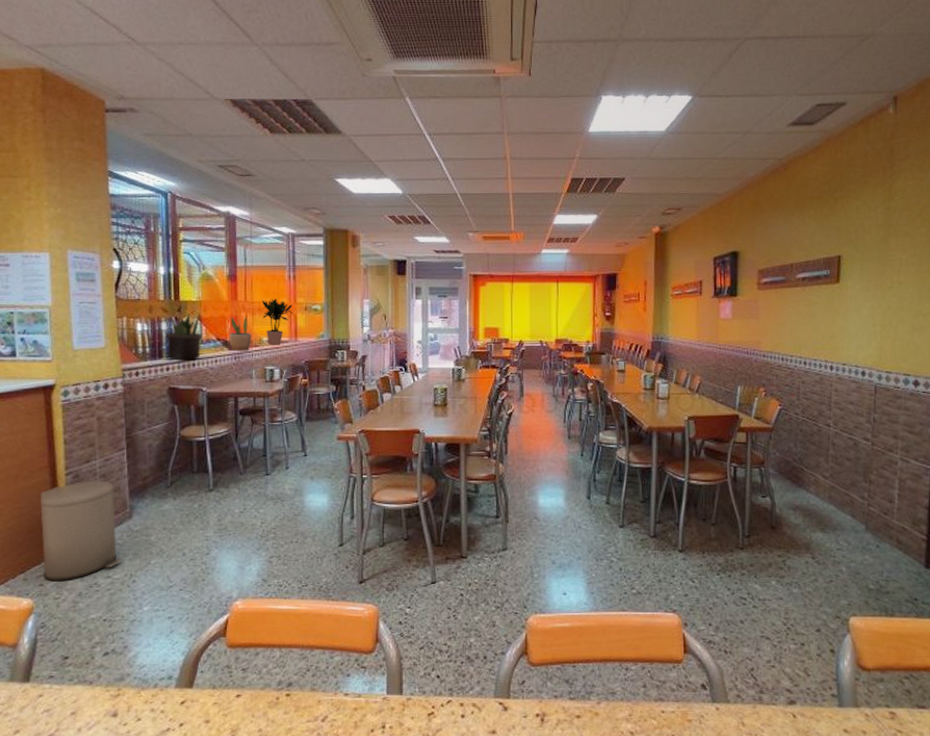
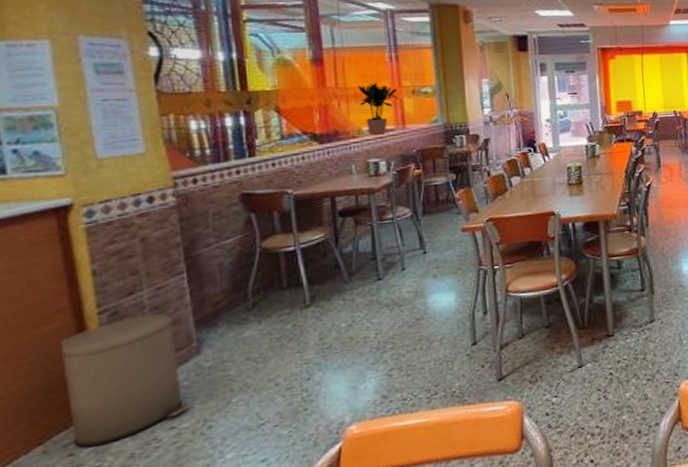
planter: present [166,313,202,361] -> none [233,105,282,162]
potted plant: present [229,316,252,352] -> none [318,104,349,146]

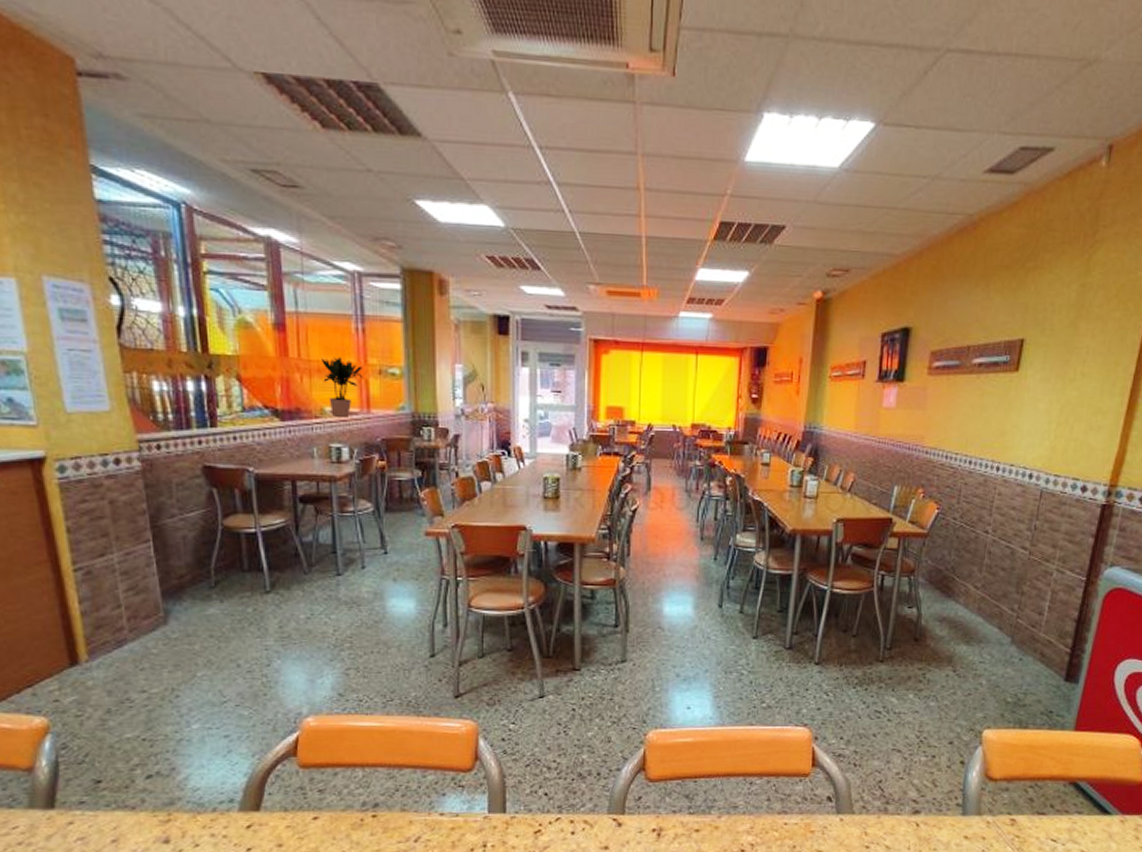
pedal bin: present [61,313,192,449] -> none [42,578,160,697]

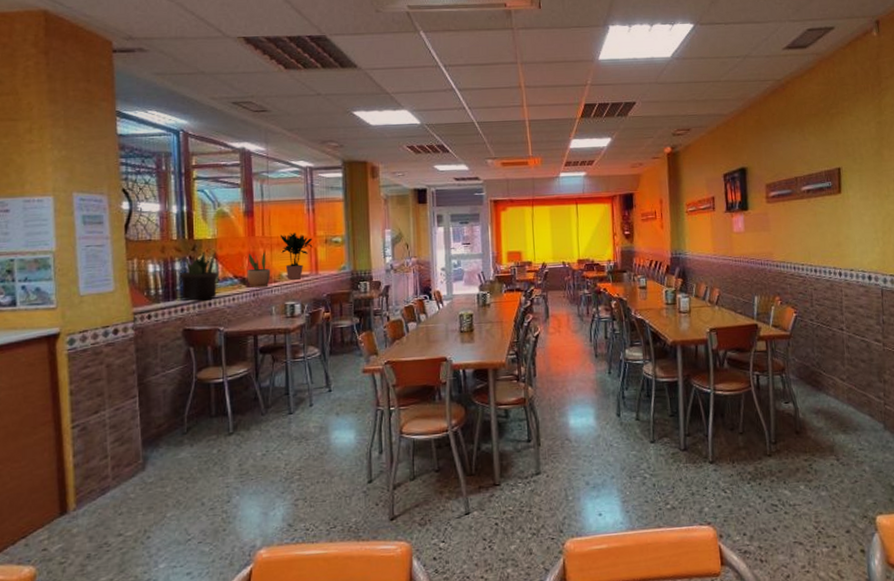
planter: none [194,371,243,433] -> present [180,251,218,301]
potted plant: none [279,378,311,424] -> present [247,252,271,289]

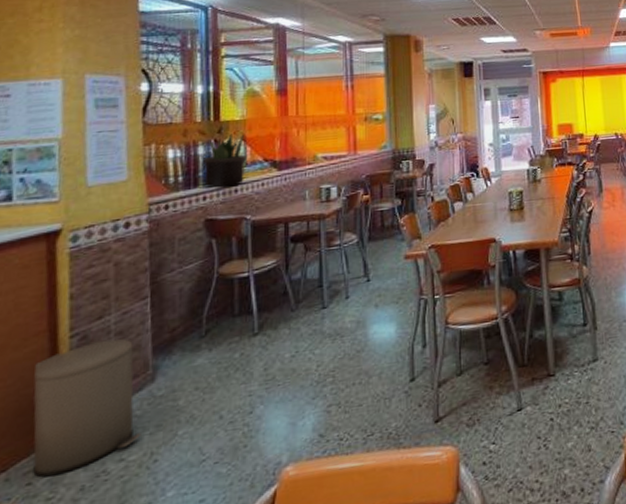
pedal bin: none [44,431,136,545] -> present [33,339,141,478]
potted plant: present [247,252,271,289] -> none [278,132,305,172]
potted plant: present [280,233,313,281] -> none [315,111,351,162]

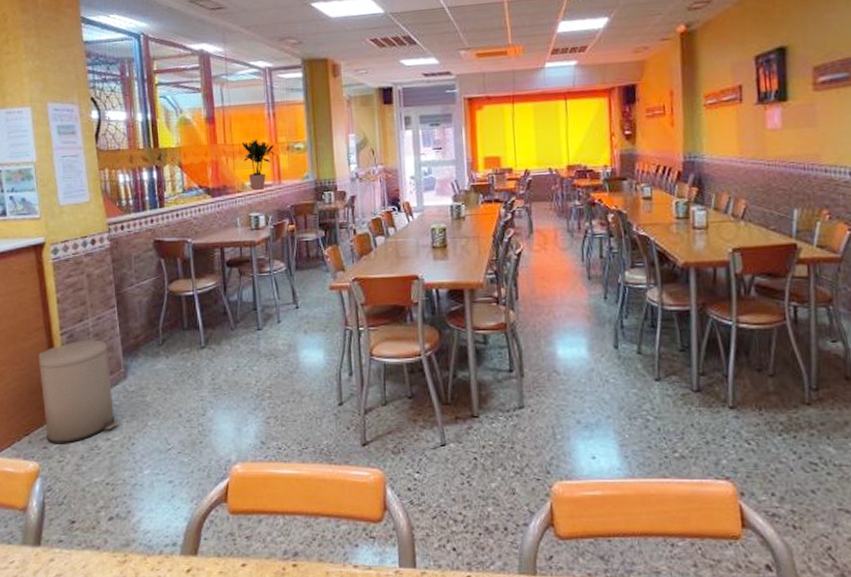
planter: present [203,134,246,188] -> none [148,160,184,212]
potted plant: none [315,111,351,162] -> present [241,139,275,191]

